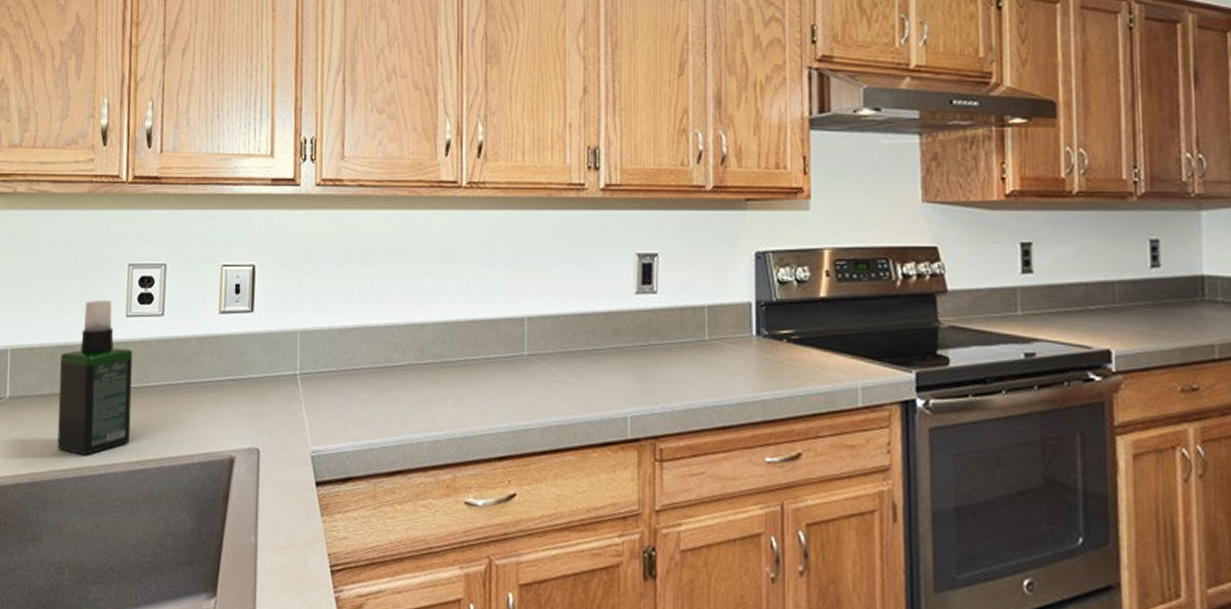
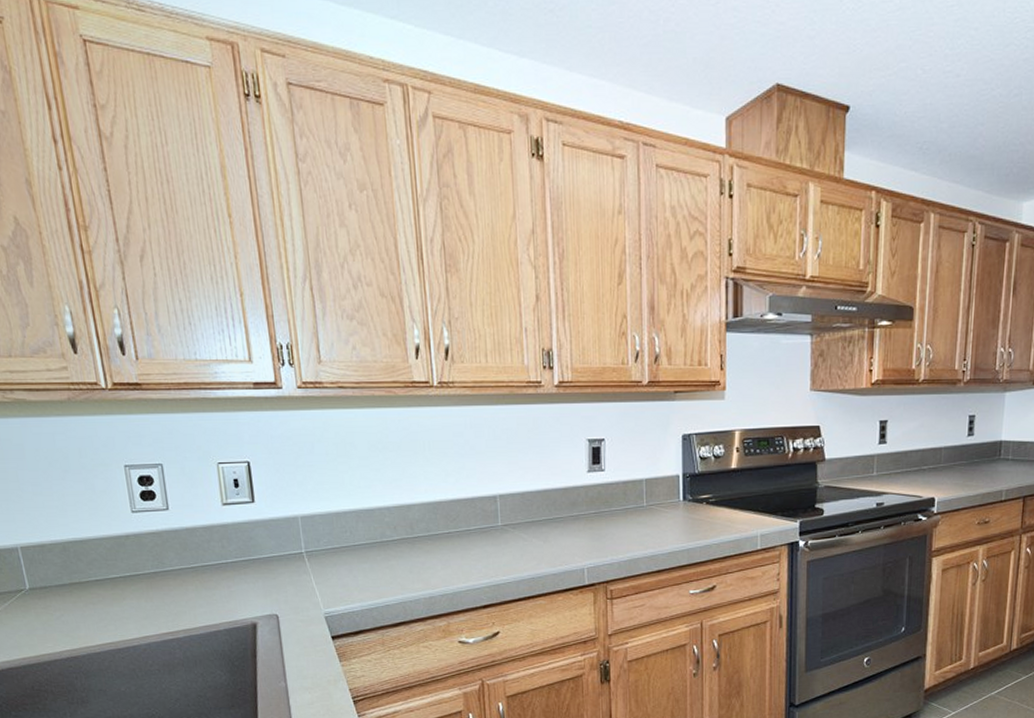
spray bottle: present [57,300,133,455] -> none [73,499,157,631]

